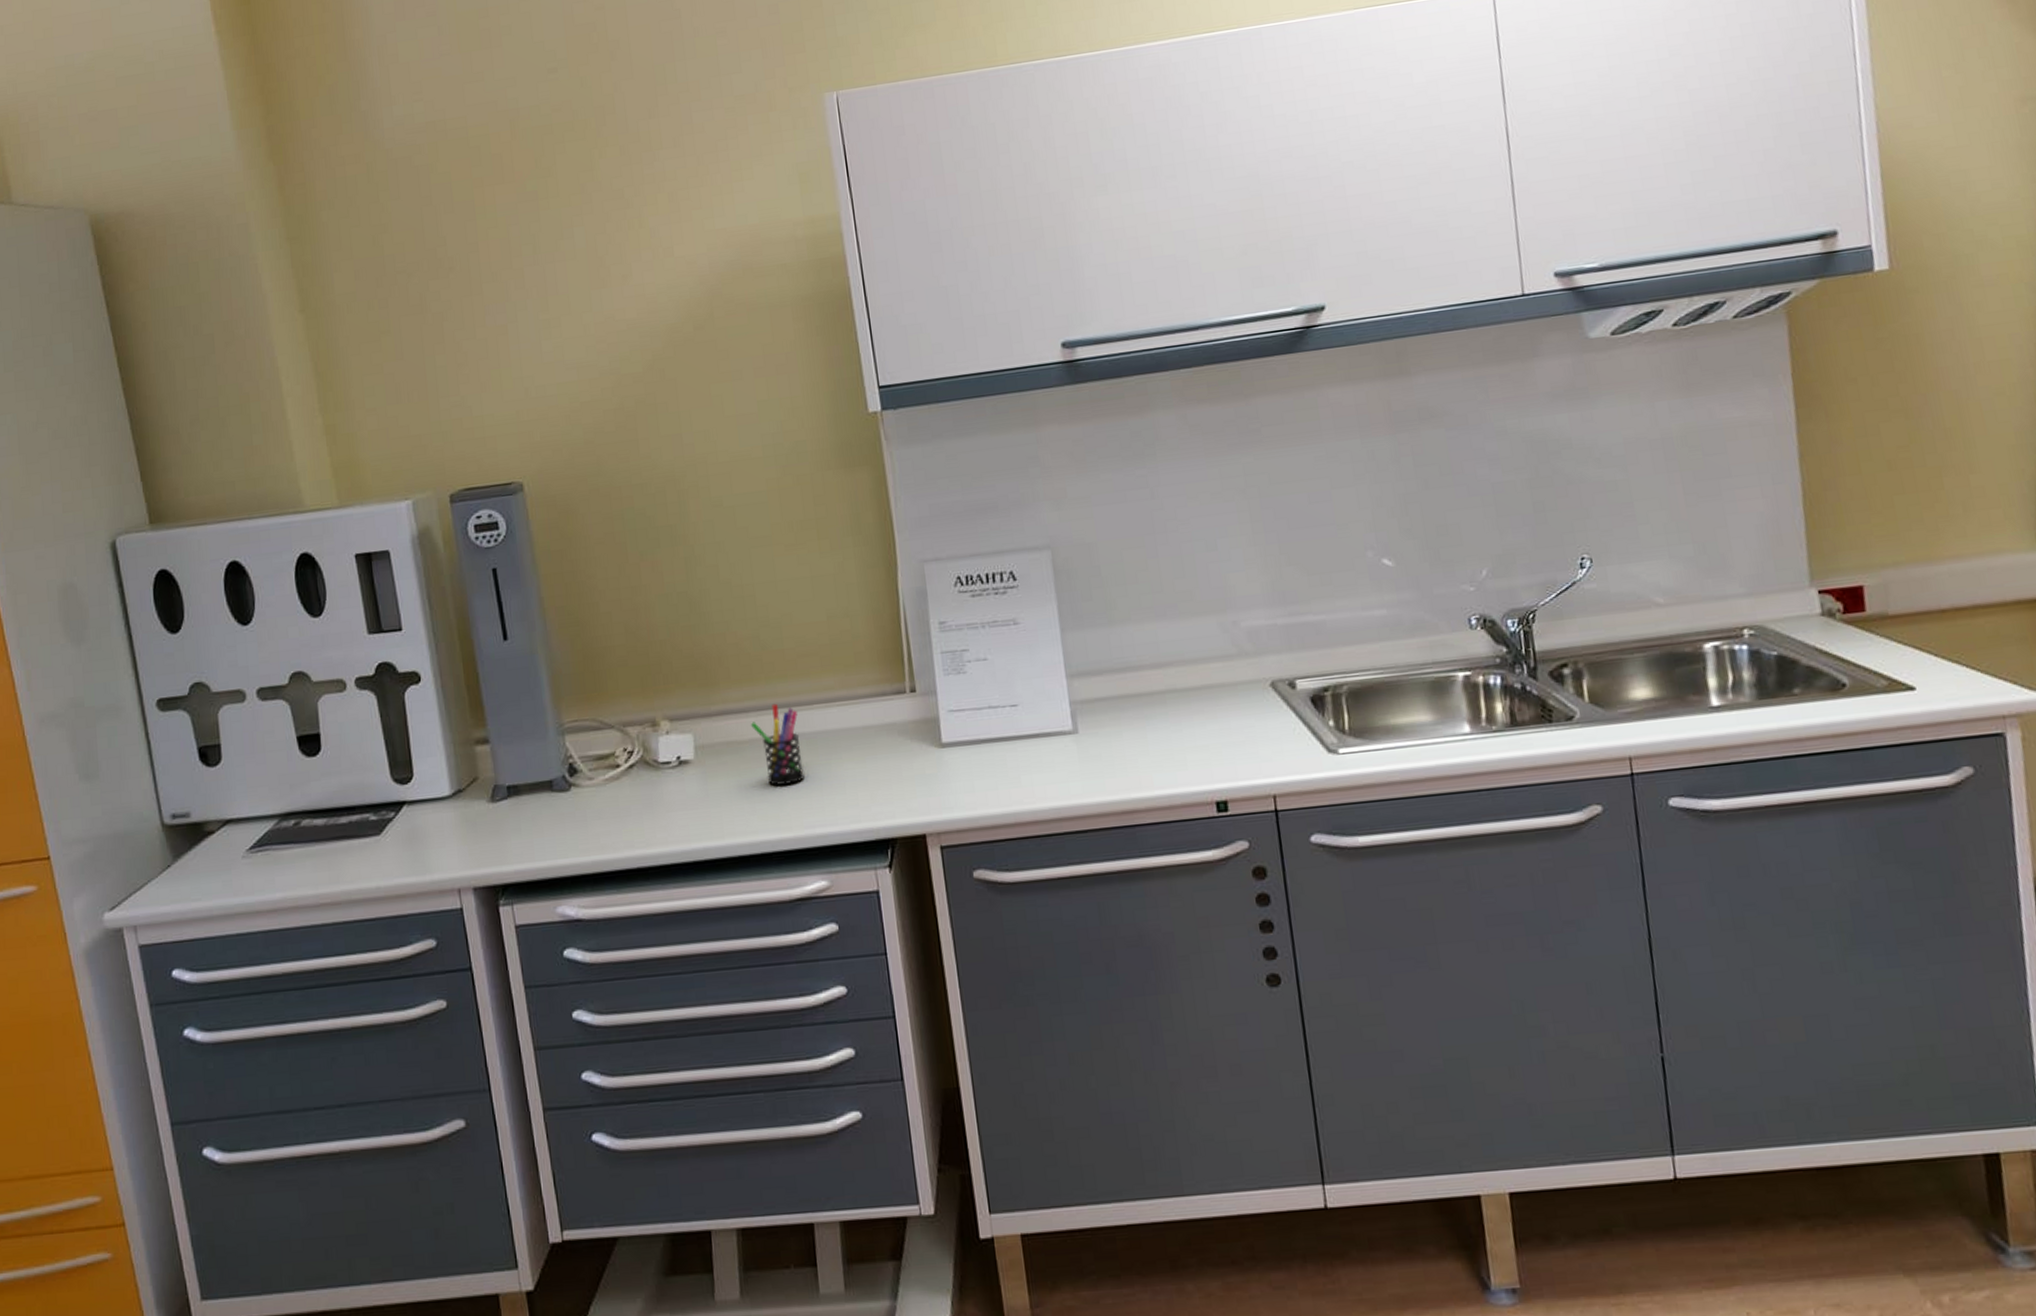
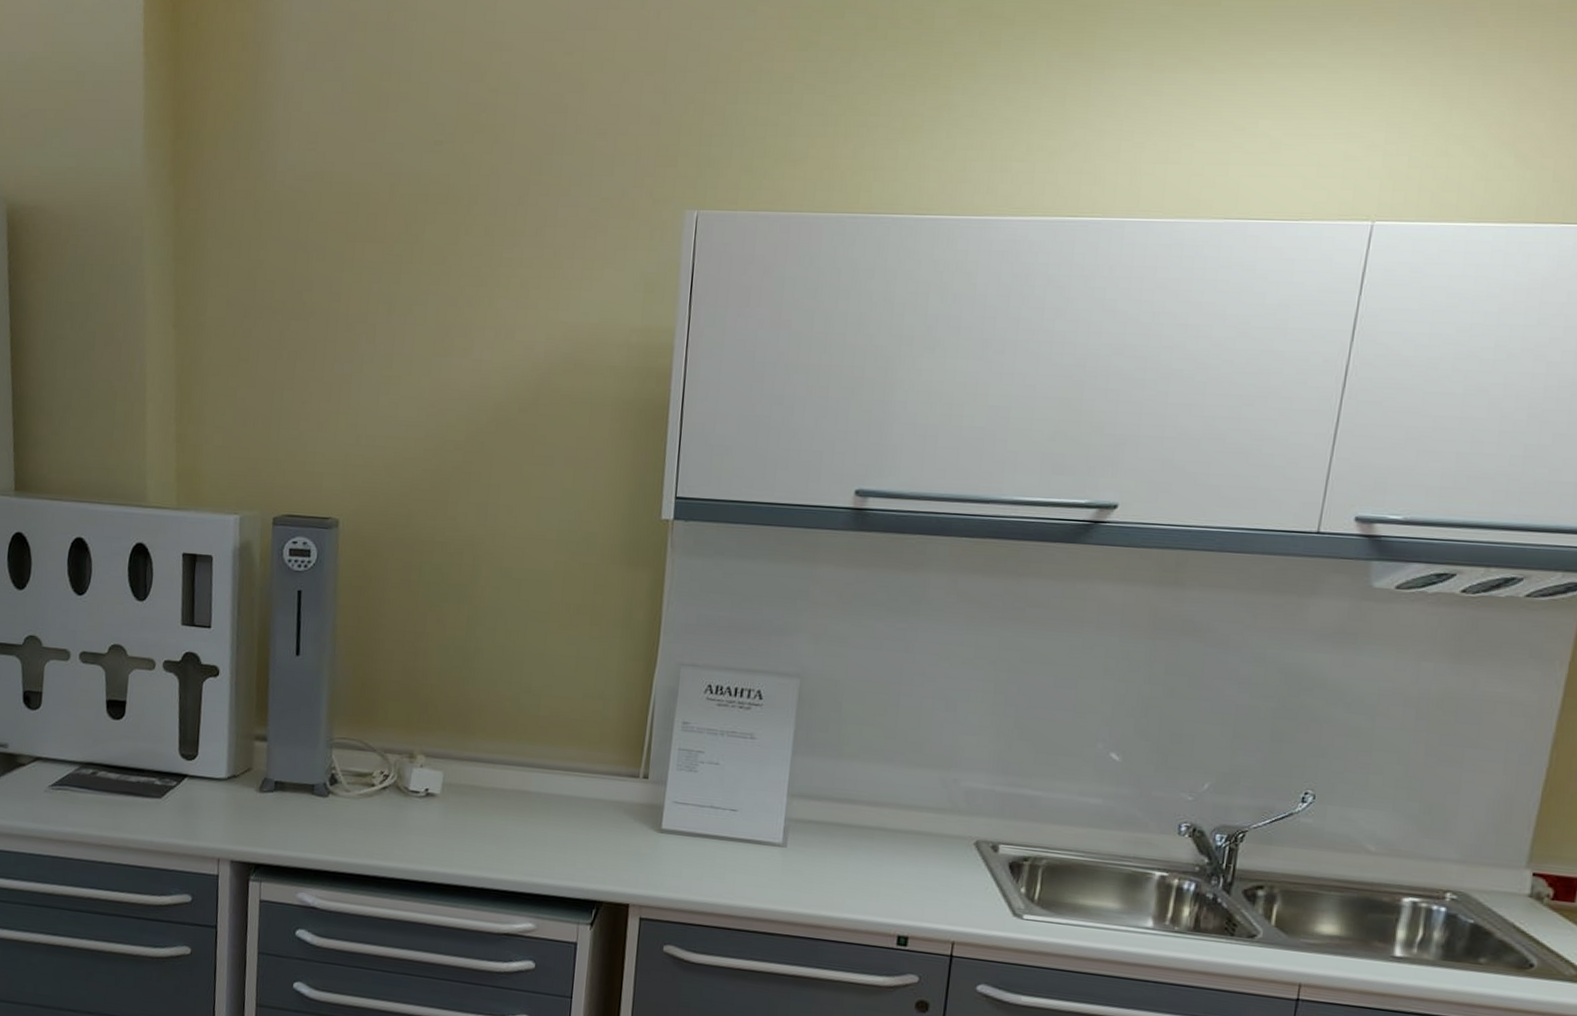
pen holder: present [751,703,804,786] -> none [496,761,539,835]

